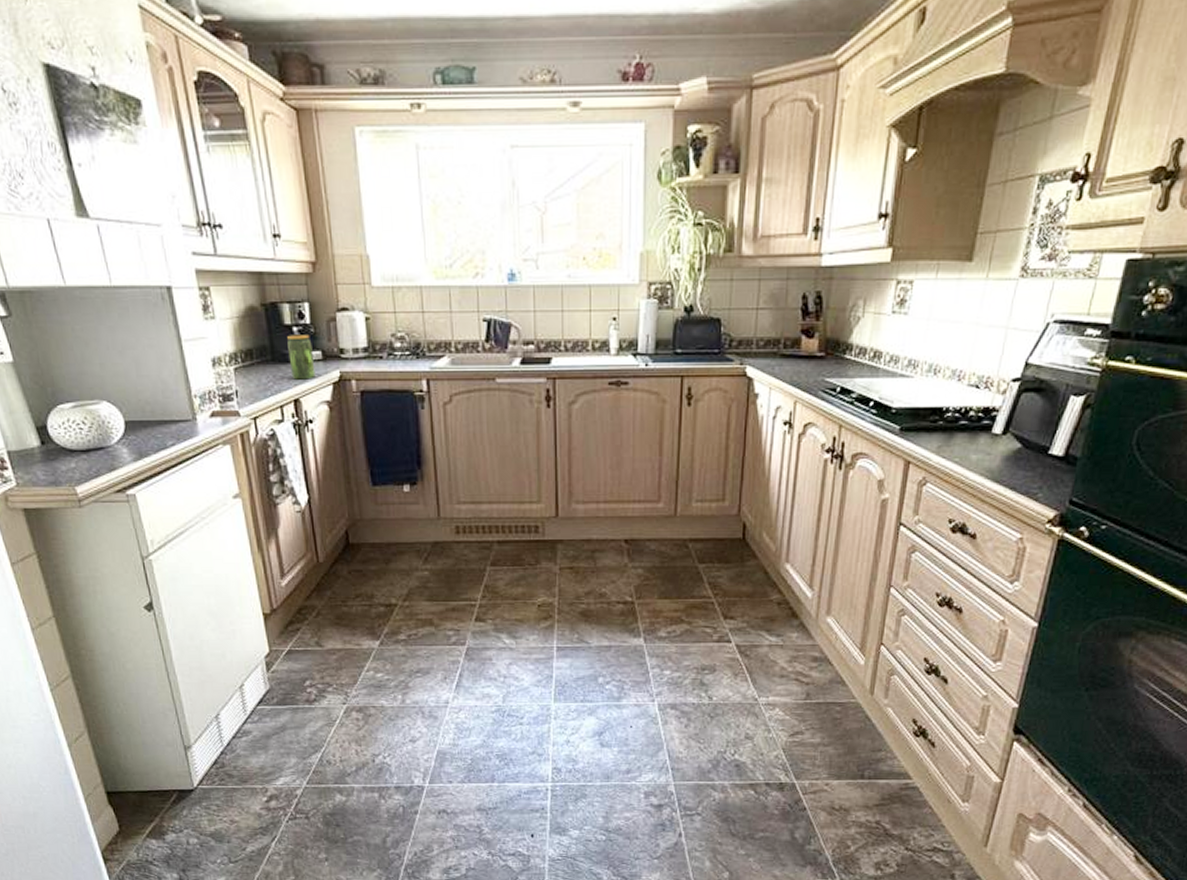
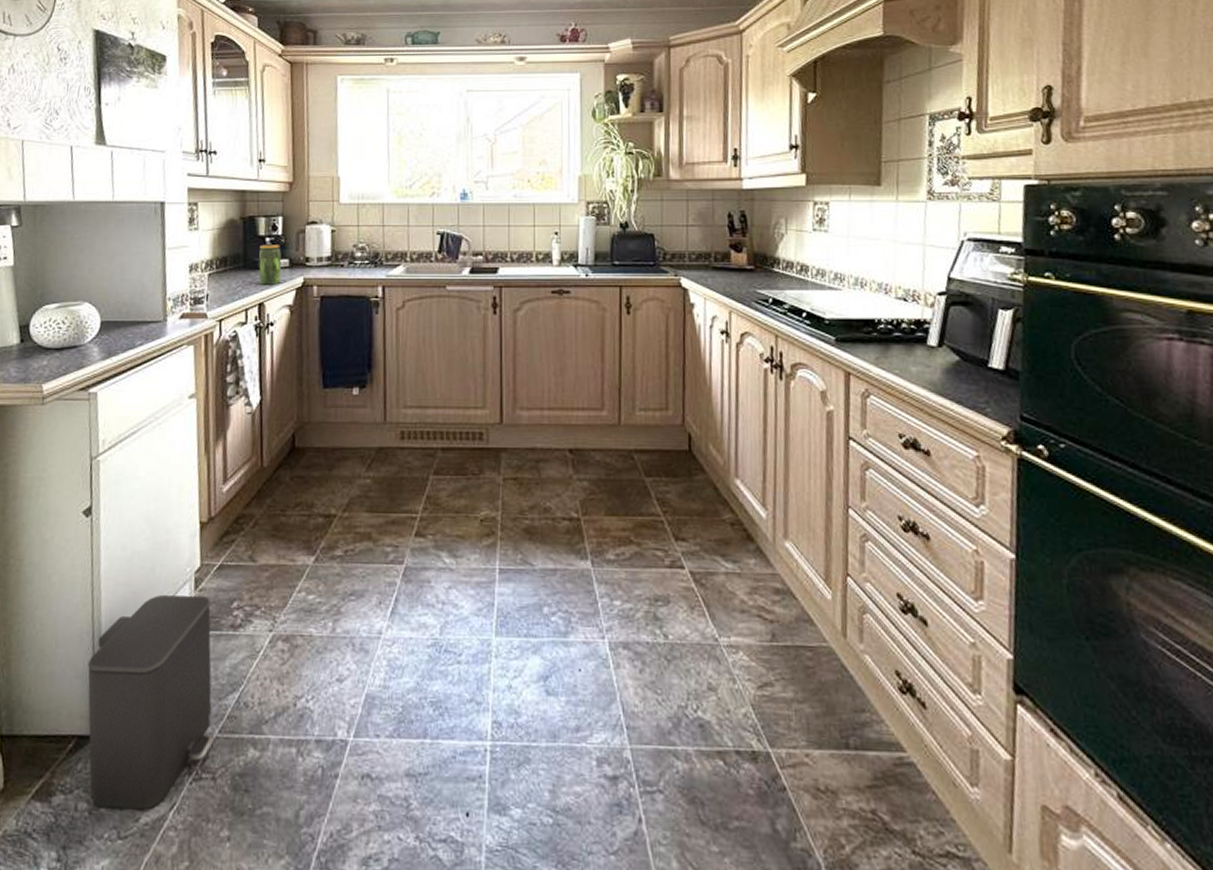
pedal bin: none [176,676,304,842] -> present [87,594,215,811]

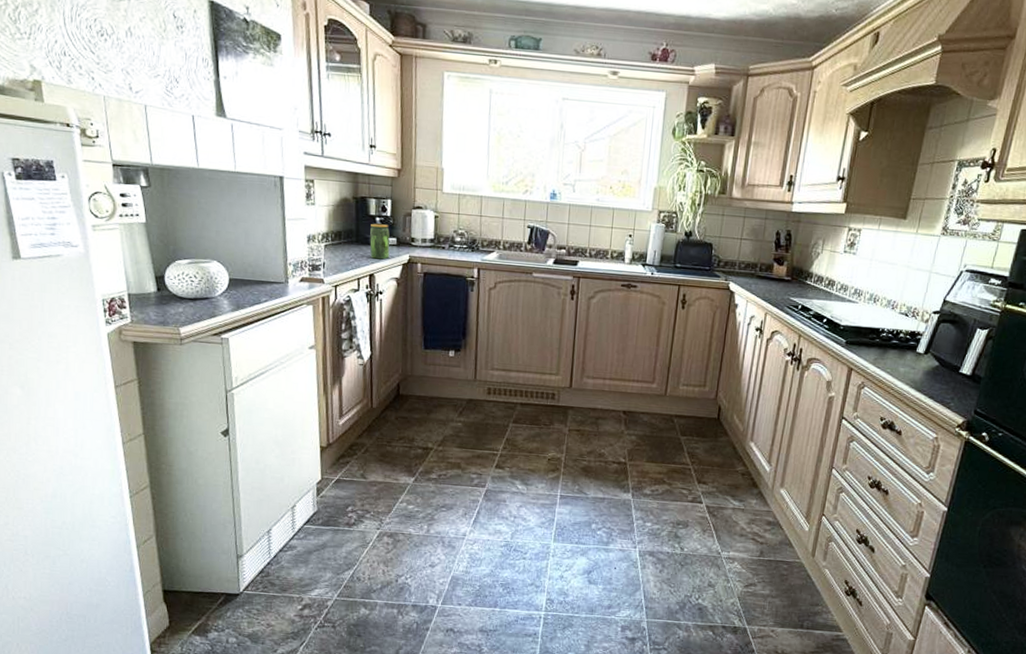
pedal bin: present [87,594,215,811] -> none [231,498,334,645]

